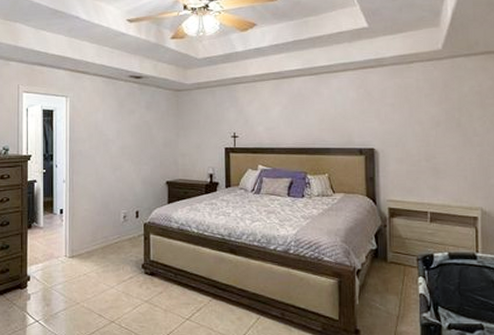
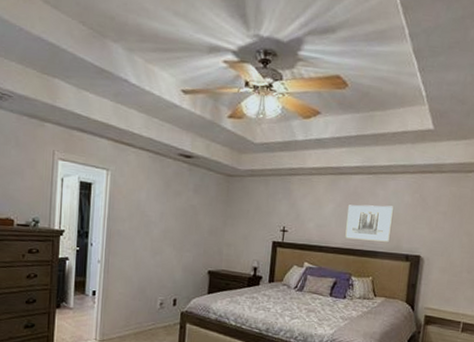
wall art: none [294,103,340,140] -> present [344,204,393,243]

